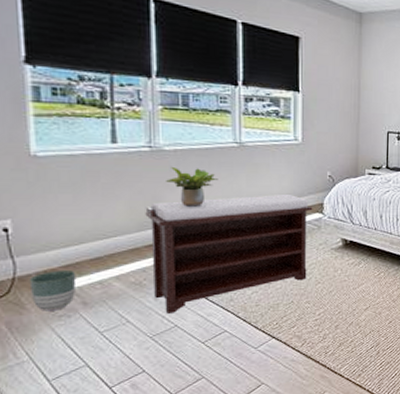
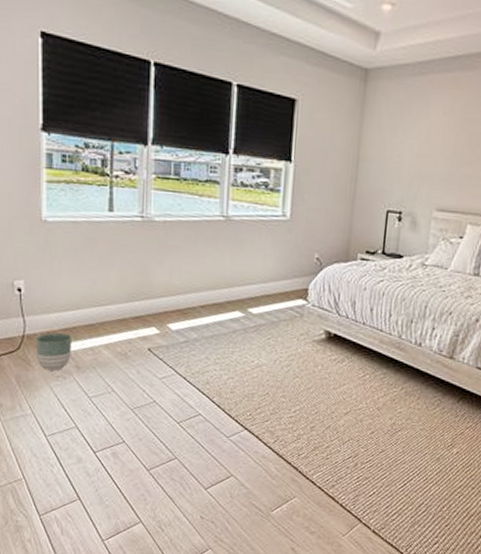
bench: present [145,193,313,315] -> none [134,274,297,390]
potted plant: present [166,166,218,207] -> none [154,238,203,281]

